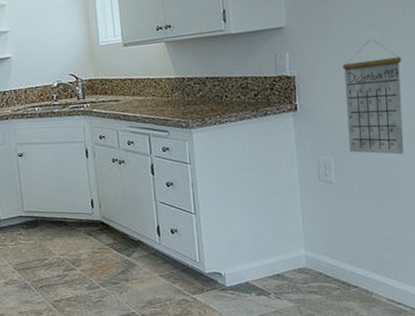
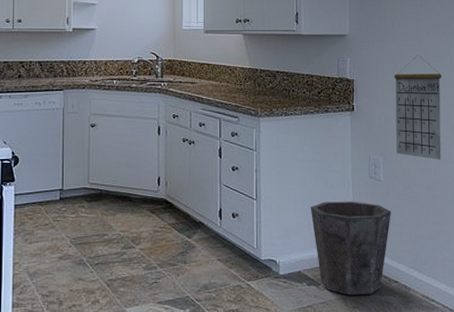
waste bin: none [254,207,347,303] -> present [310,201,391,295]

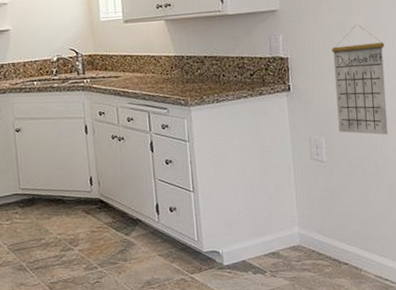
waste bin: present [310,201,391,295] -> none [250,185,337,281]

